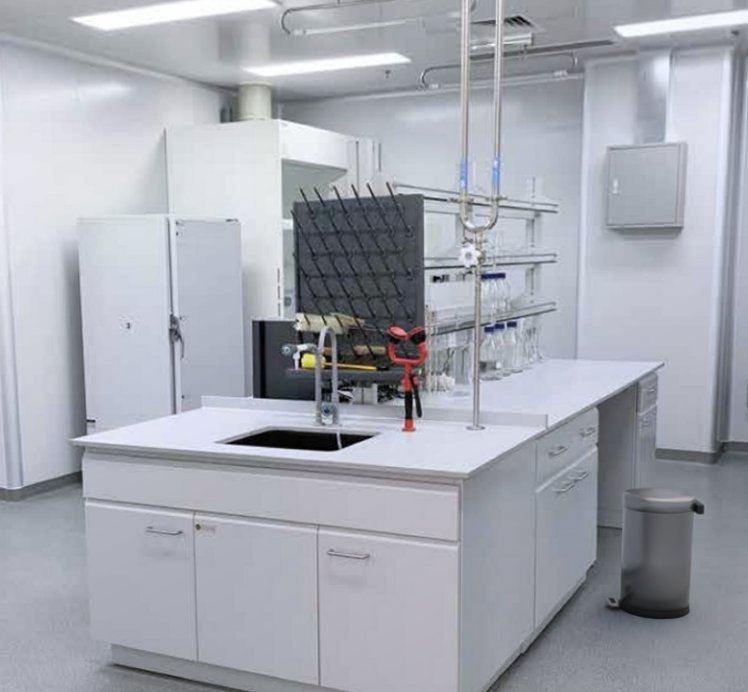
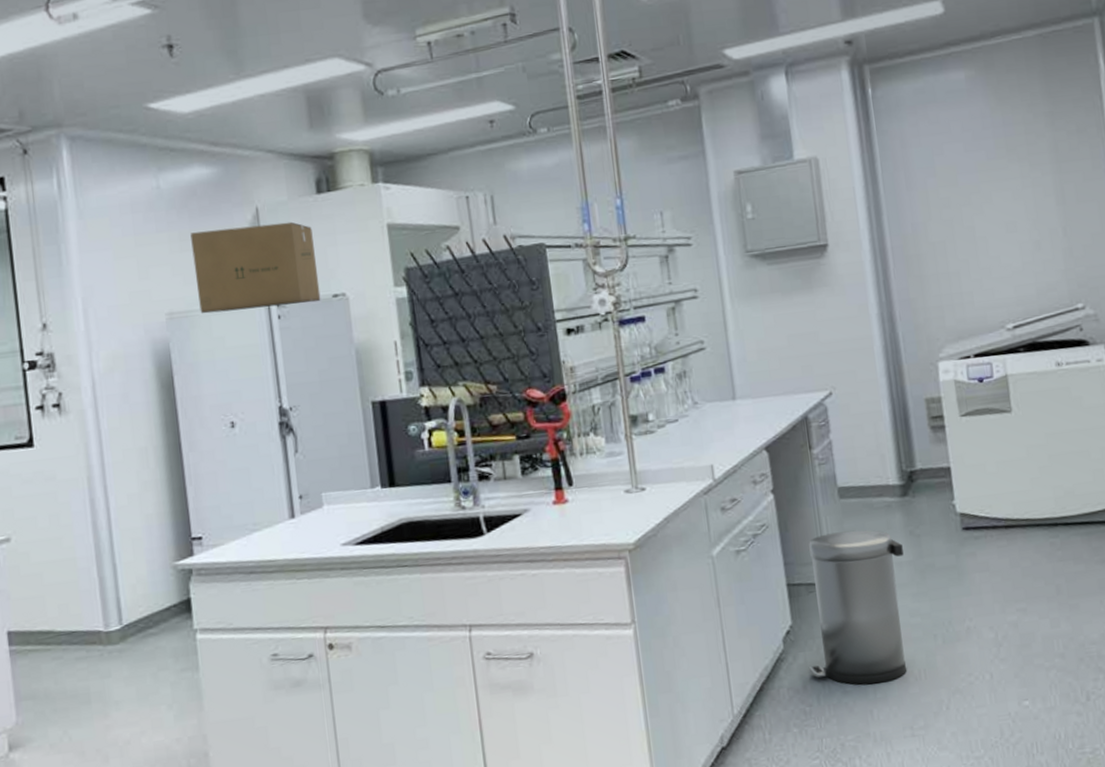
box: none [103,146,216,224] -> present [190,221,321,314]

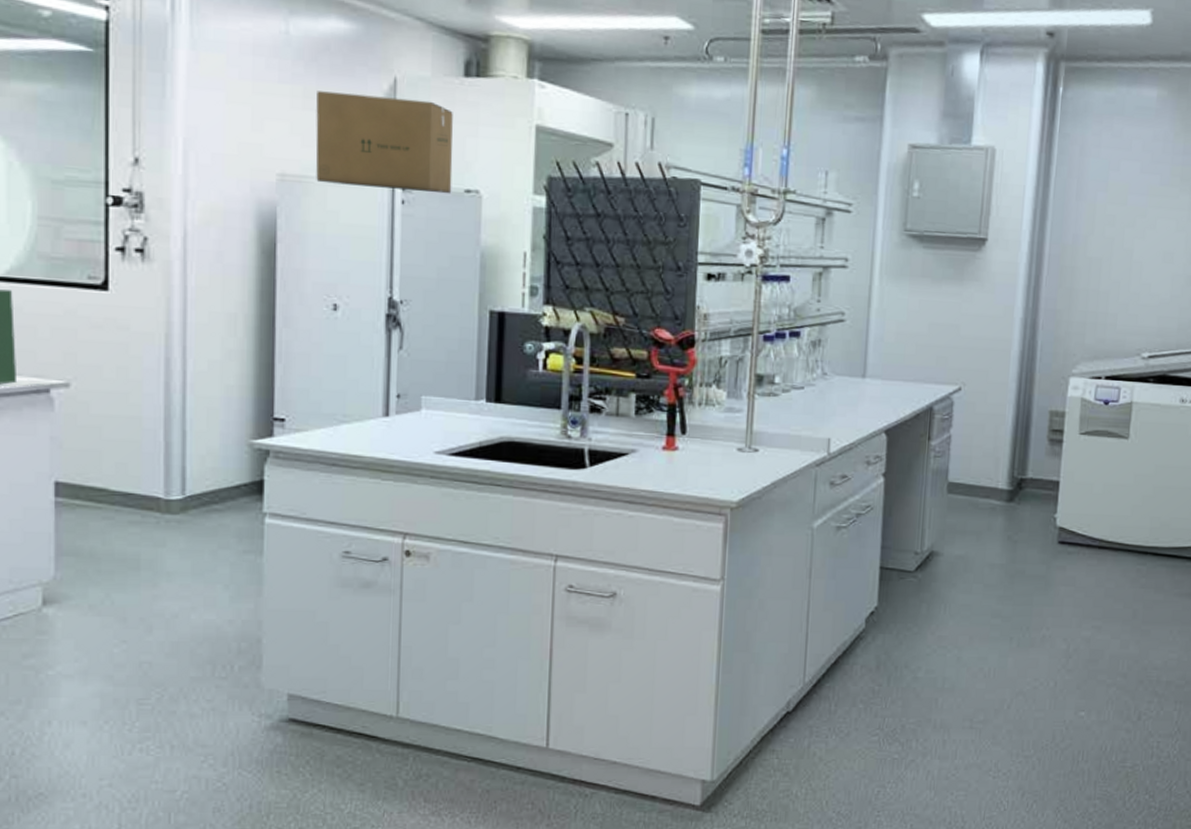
pedal bin: present [808,530,906,685] -> none [885,525,998,675]

